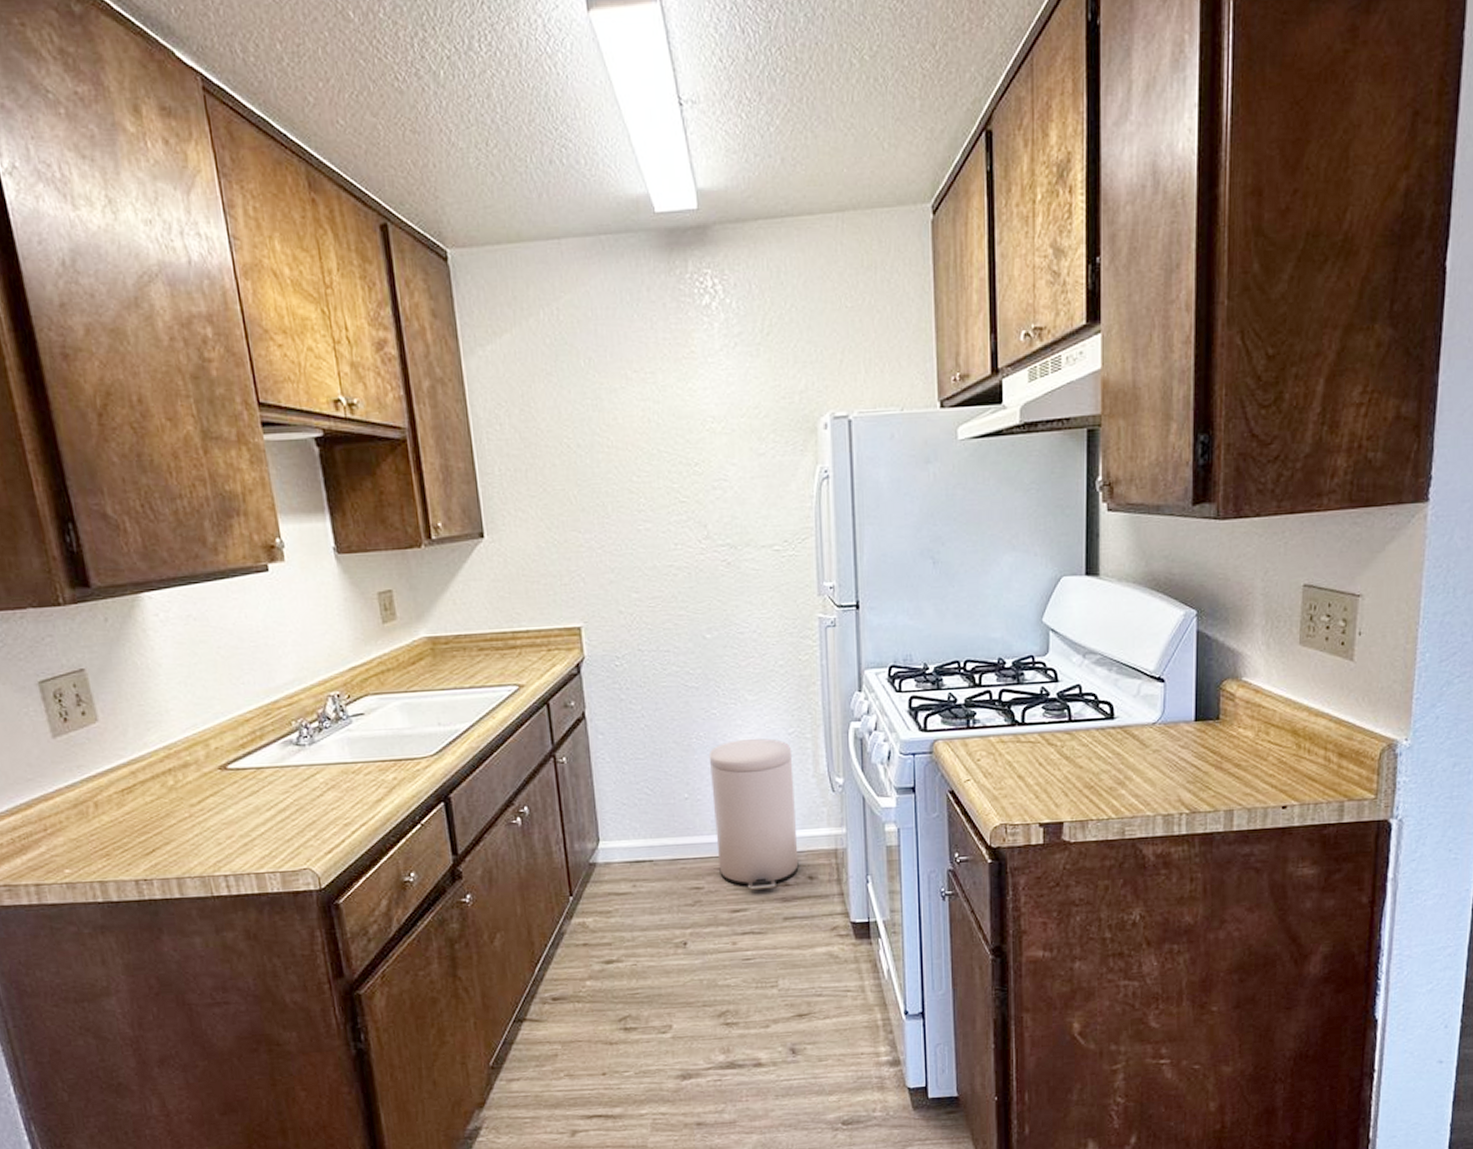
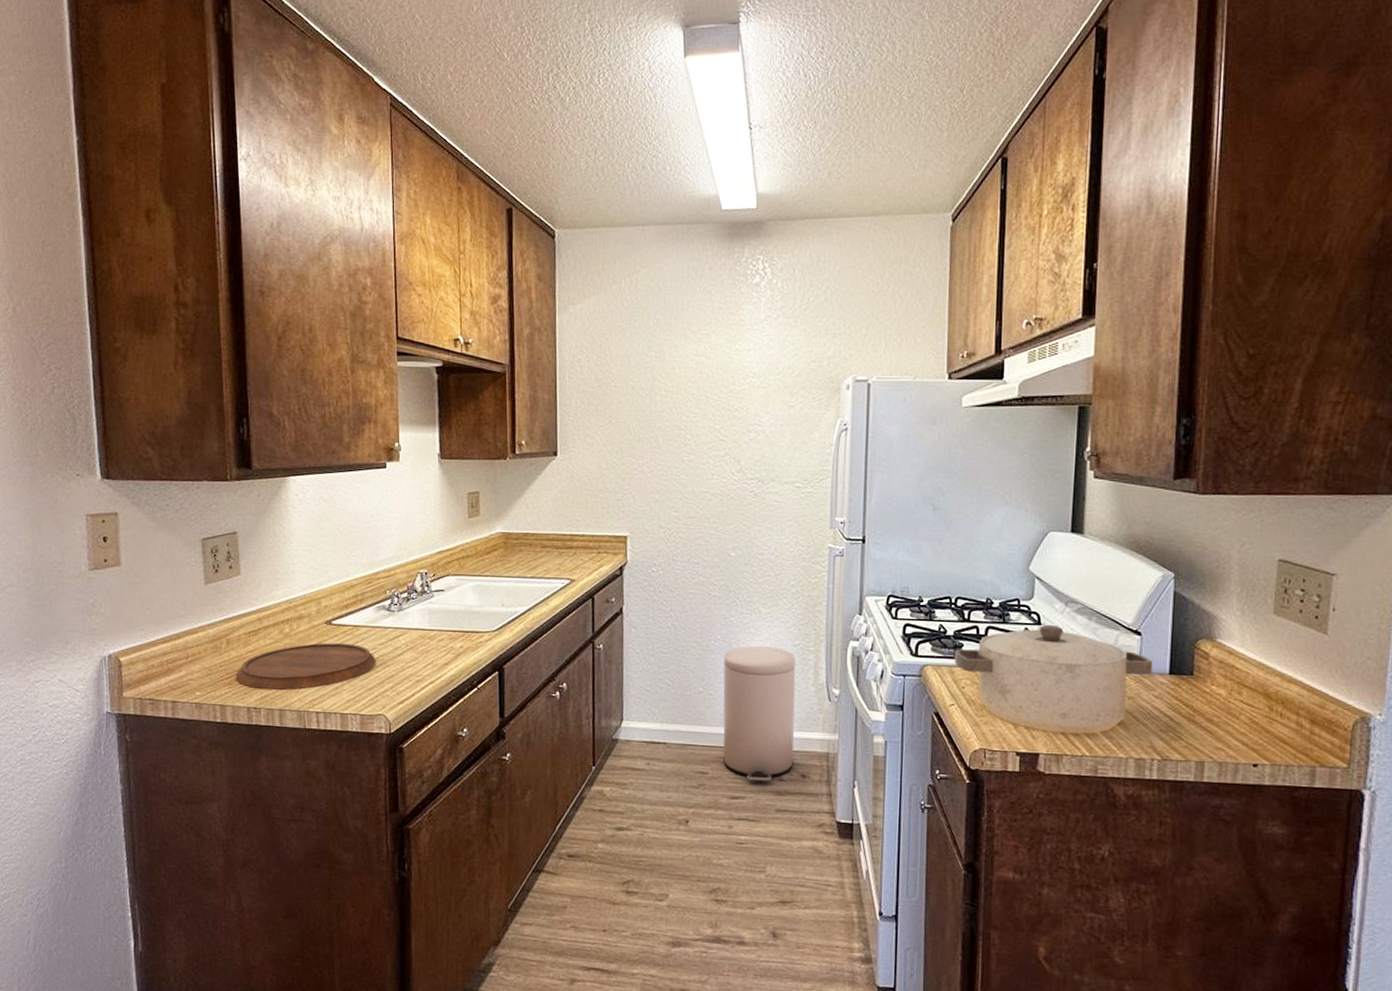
cutting board: none [113,790,290,857] -> present [236,643,375,690]
cooking pot: none [966,680,1178,798] -> present [954,624,1153,735]

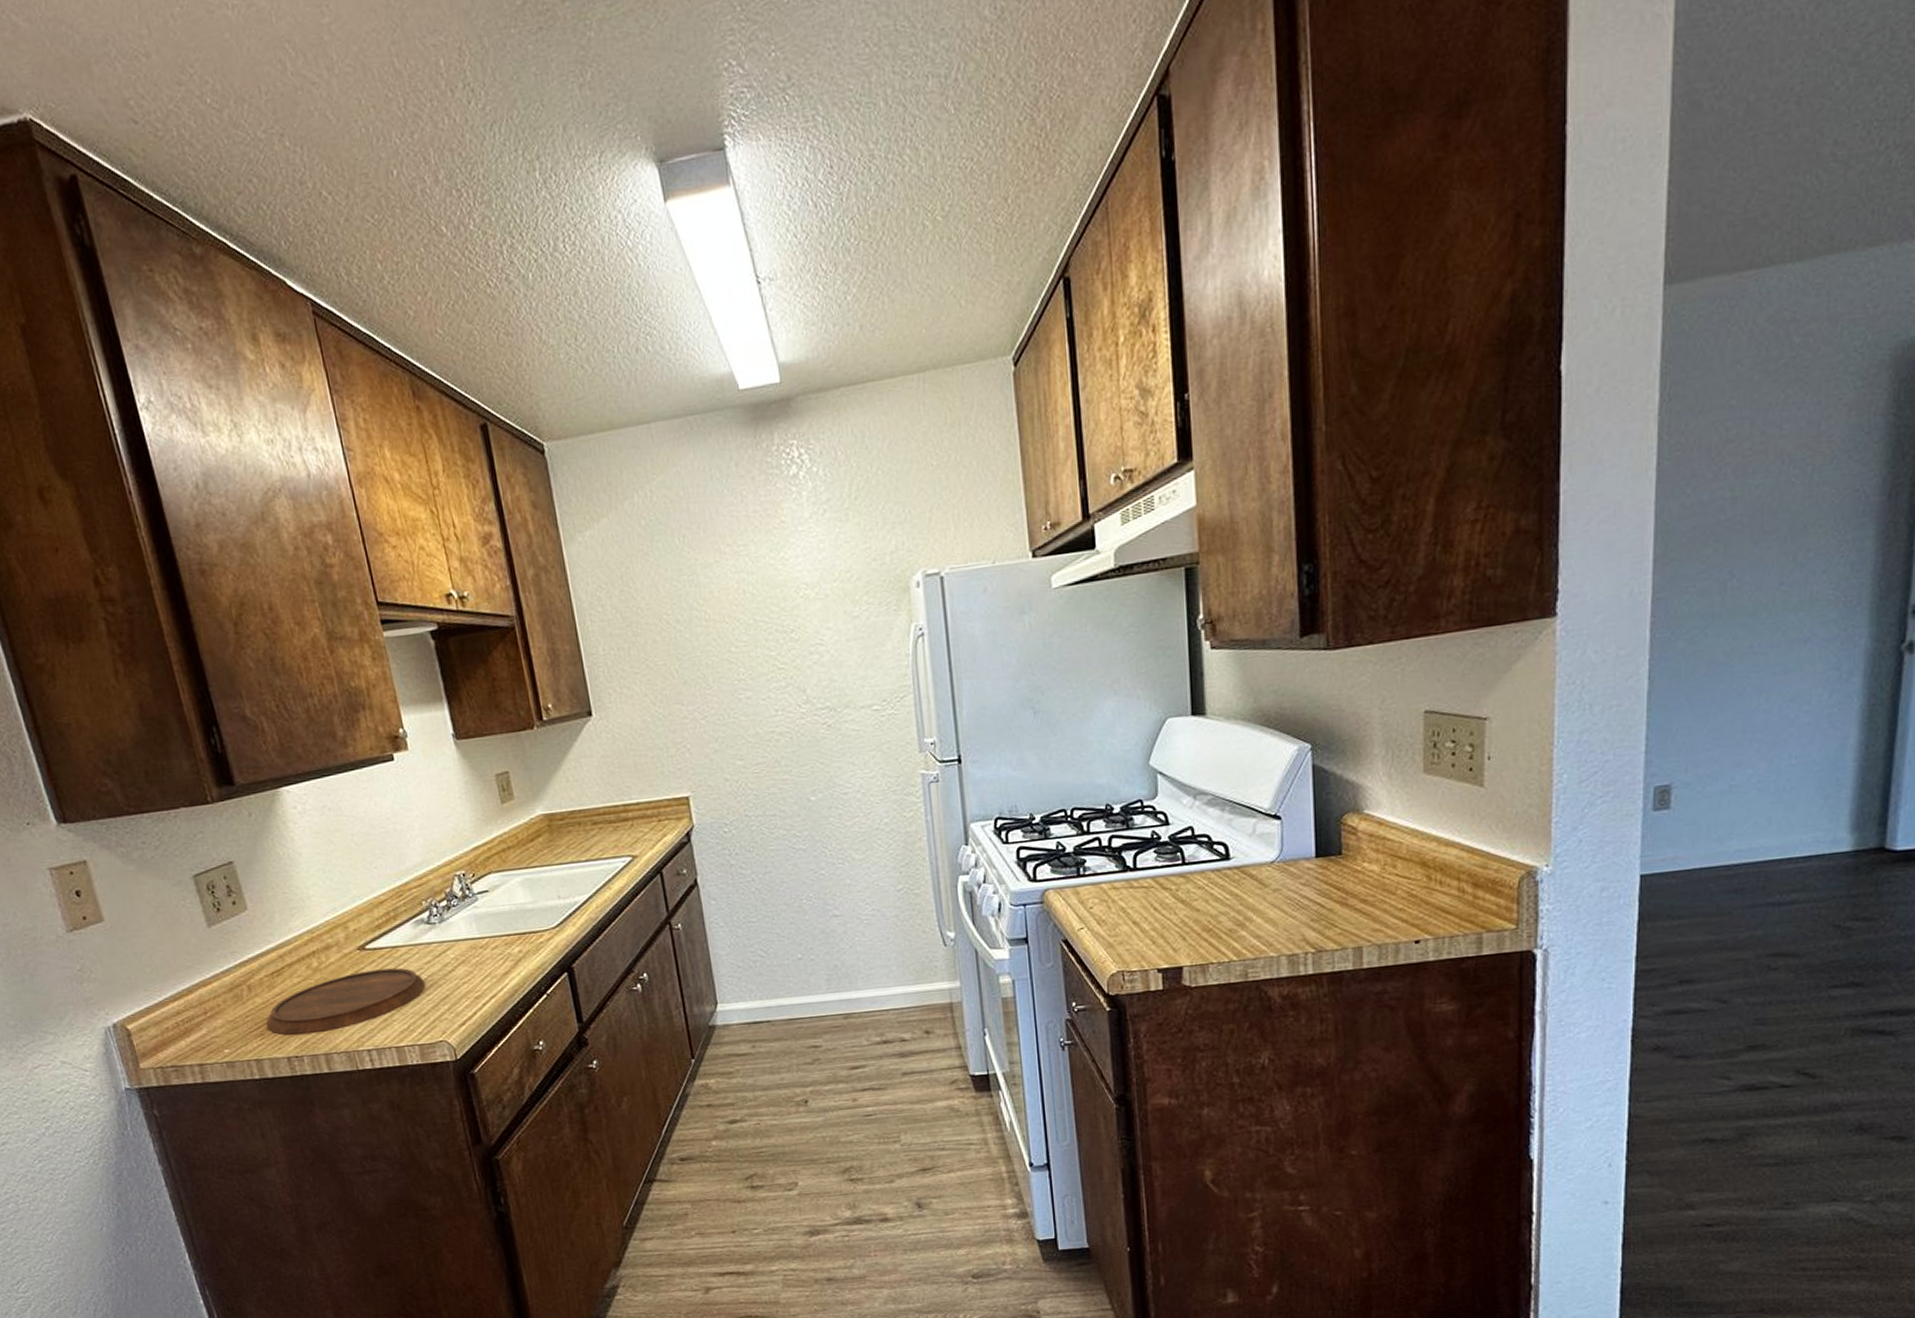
pedal bin: present [723,645,796,782] -> none [819,896,915,1047]
cooking pot: present [954,624,1153,735] -> none [1076,822,1297,942]

